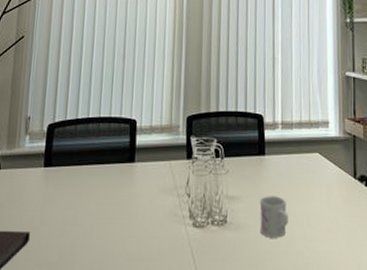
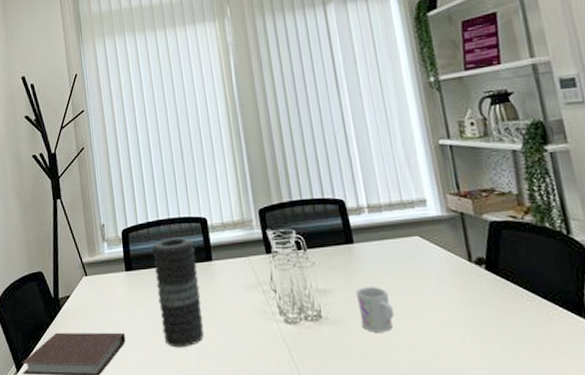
vase: none [71,137,120,248] -> present [152,237,205,348]

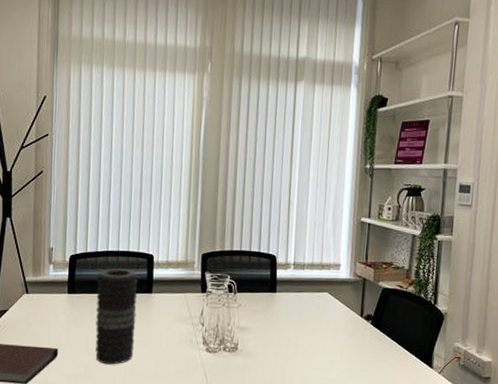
mug: present [355,287,394,332] -> none [268,328,296,365]

